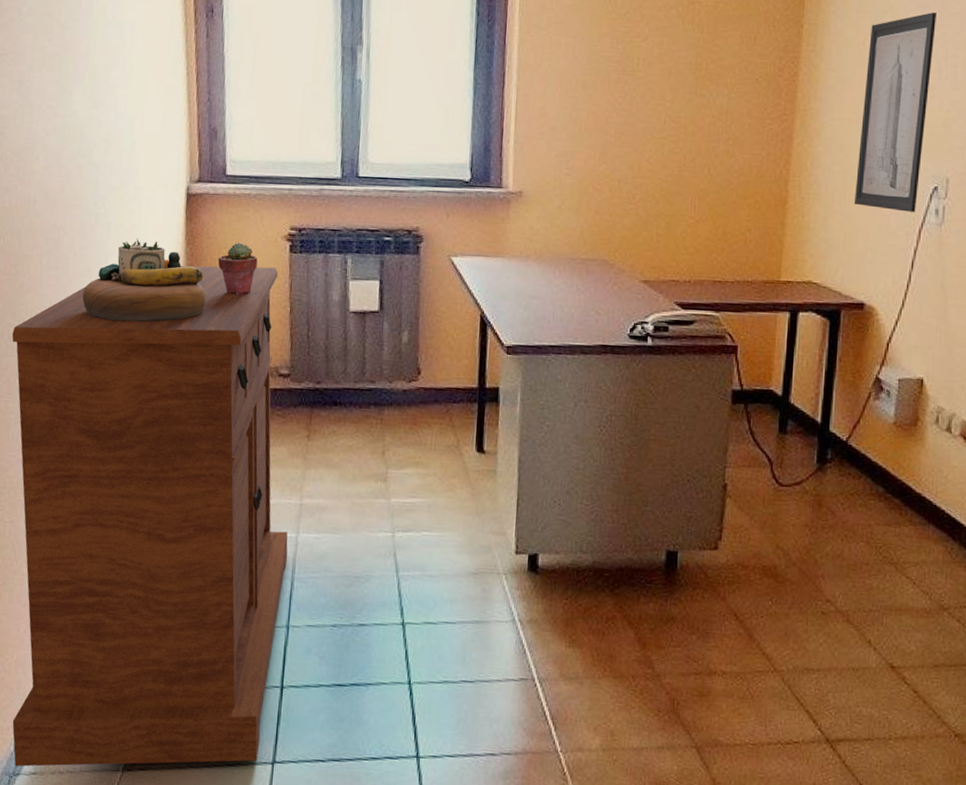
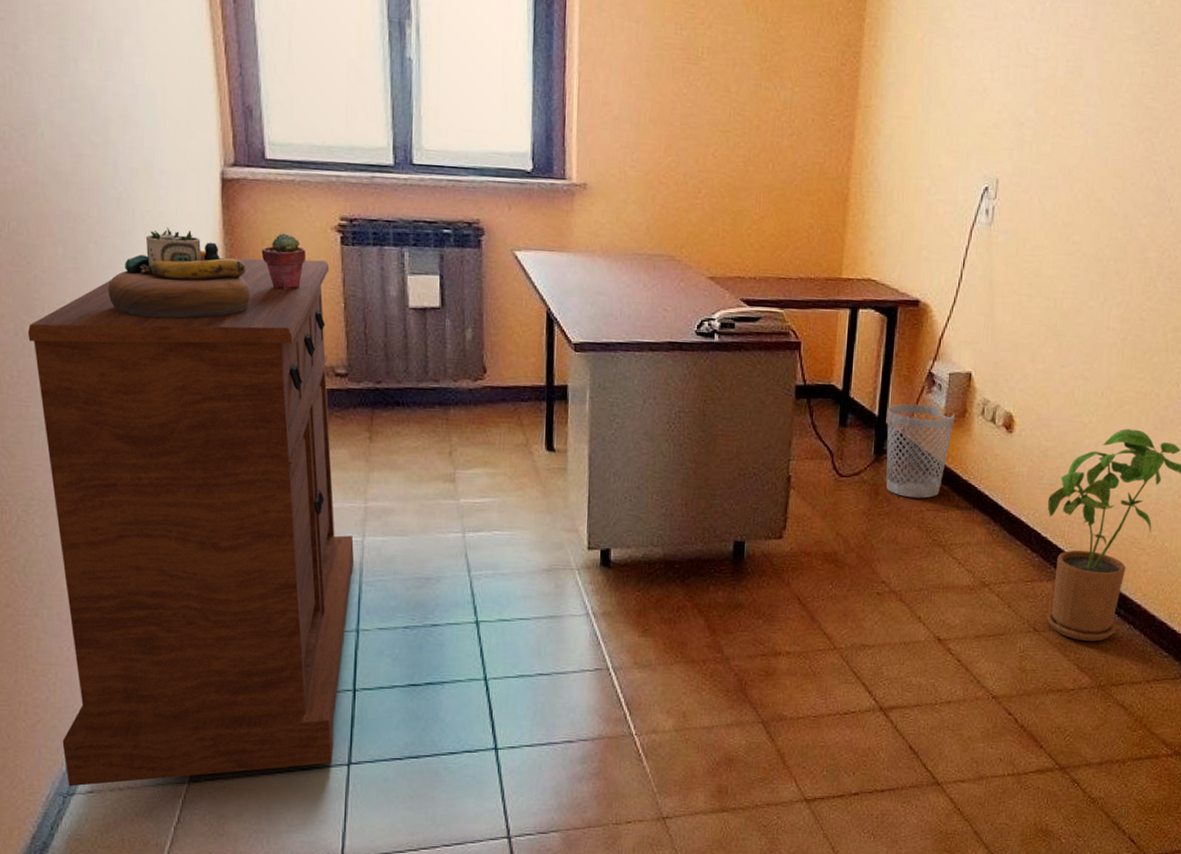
wastebasket: none [830,411,906,512] -> present [886,404,955,499]
wall art: present [853,12,936,212] -> none [911,12,991,212]

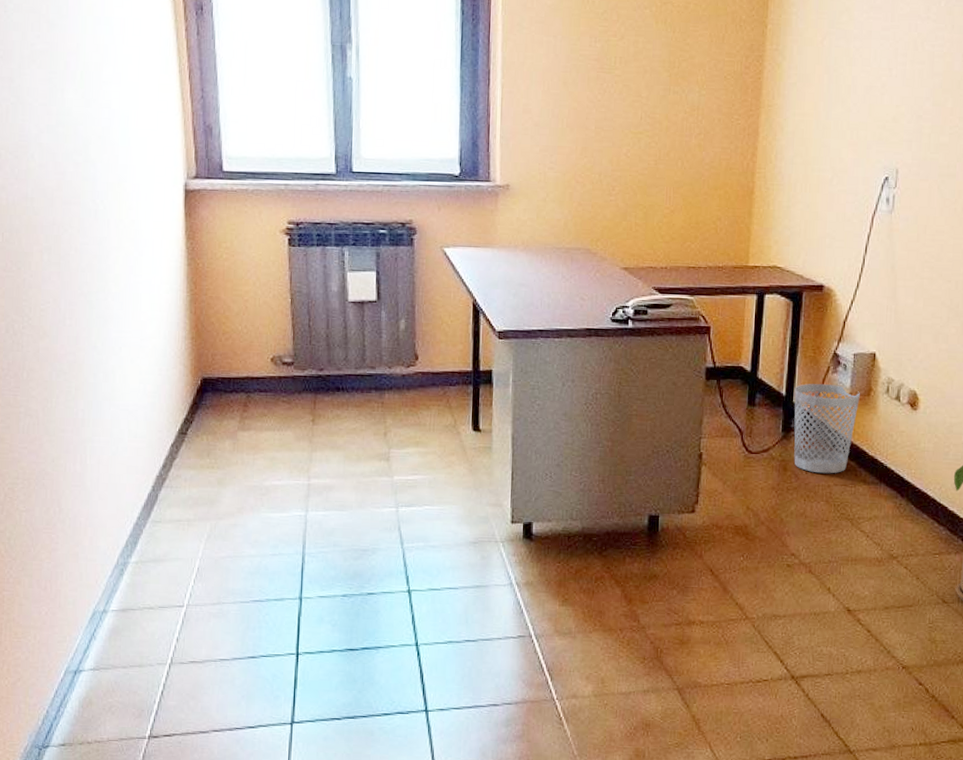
sideboard: present [27,257,355,787] -> none [16,259,298,740]
decorative bowl: present [108,226,251,319] -> none [86,234,209,315]
potted succulent: present [261,233,307,290] -> none [218,236,258,288]

